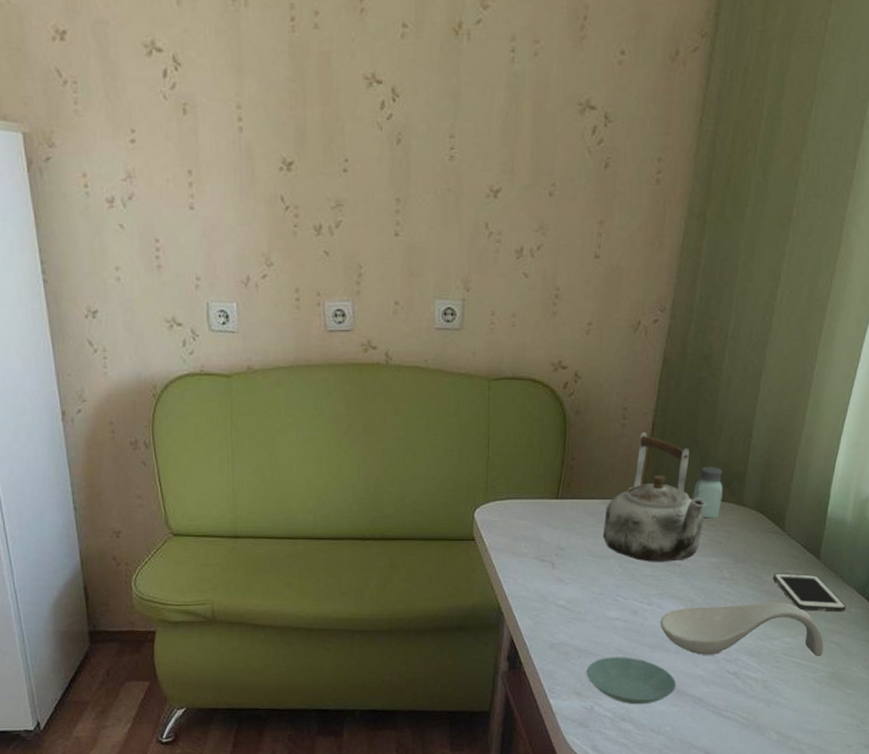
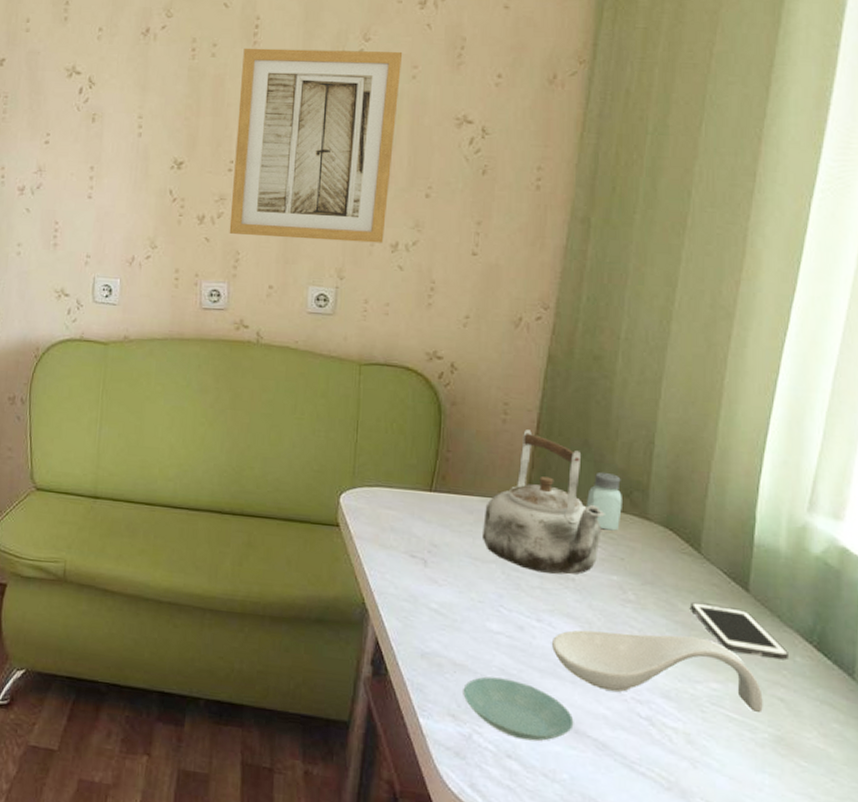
wall art: none [349,16,524,249] -> present [229,48,403,243]

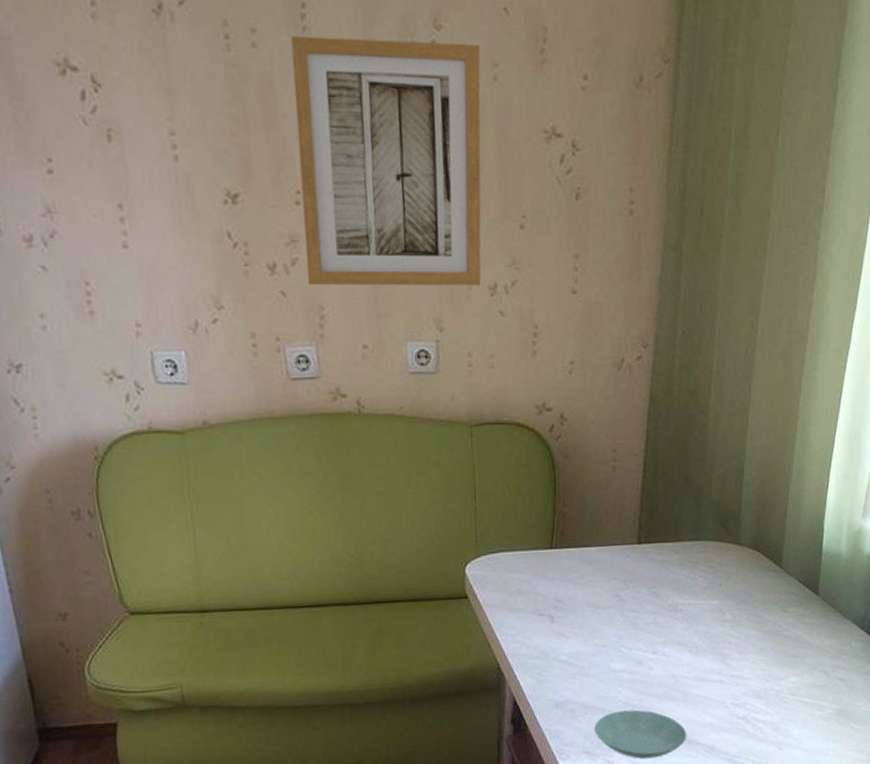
kettle: present [483,429,605,575] -> none [601,474,705,609]
spoon rest: present [552,630,763,714] -> none [667,641,828,702]
saltshaker: present [586,471,622,531] -> none [689,506,719,560]
cell phone: present [691,602,788,661] -> none [775,610,847,649]

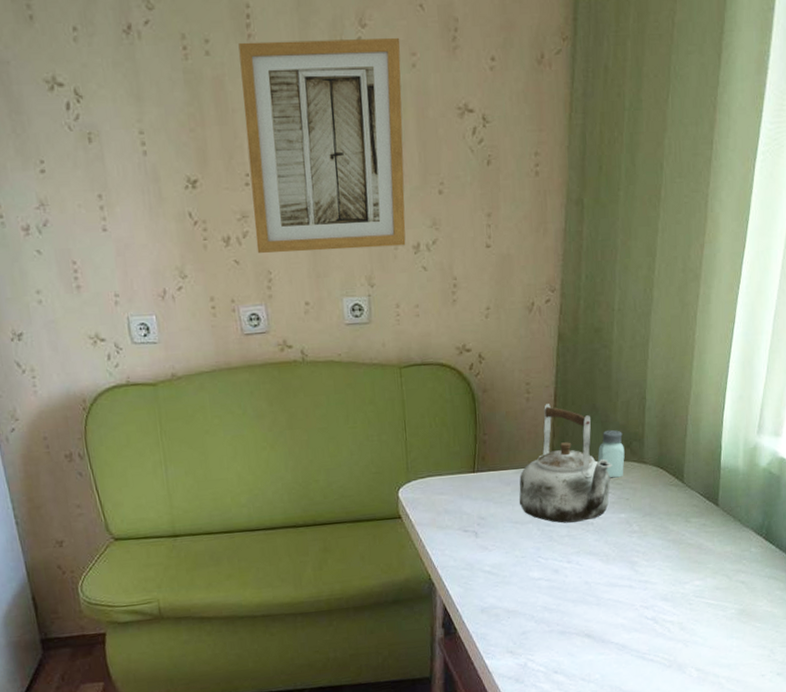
saucer: present [594,709,687,759] -> none [516,613,601,658]
kettle: none [601,474,705,609] -> present [519,404,613,524]
saltshaker: none [689,506,719,560] -> present [597,429,625,478]

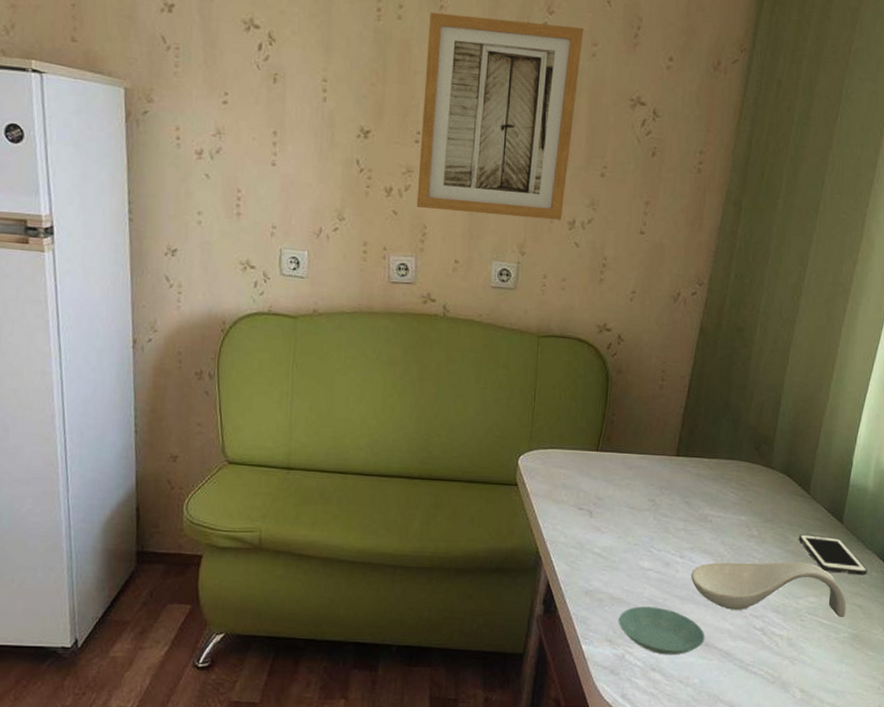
saucer: none [516,613,601,658] -> present [618,606,705,655]
kettle: present [519,404,613,524] -> none [639,394,739,518]
spoon rest: none [580,549,731,605] -> present [691,561,846,618]
saltshaker: present [597,429,625,478] -> none [724,429,753,479]
cell phone: none [679,520,747,555] -> present [799,534,867,576]

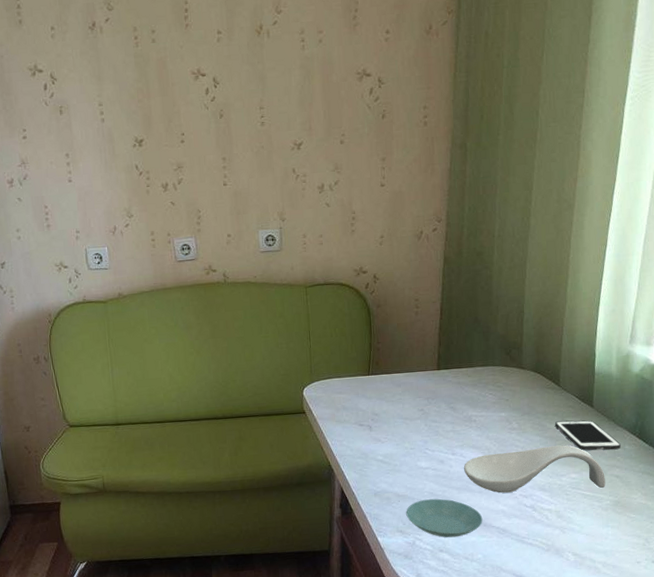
wall art: present [416,12,584,221] -> none [178,19,312,196]

